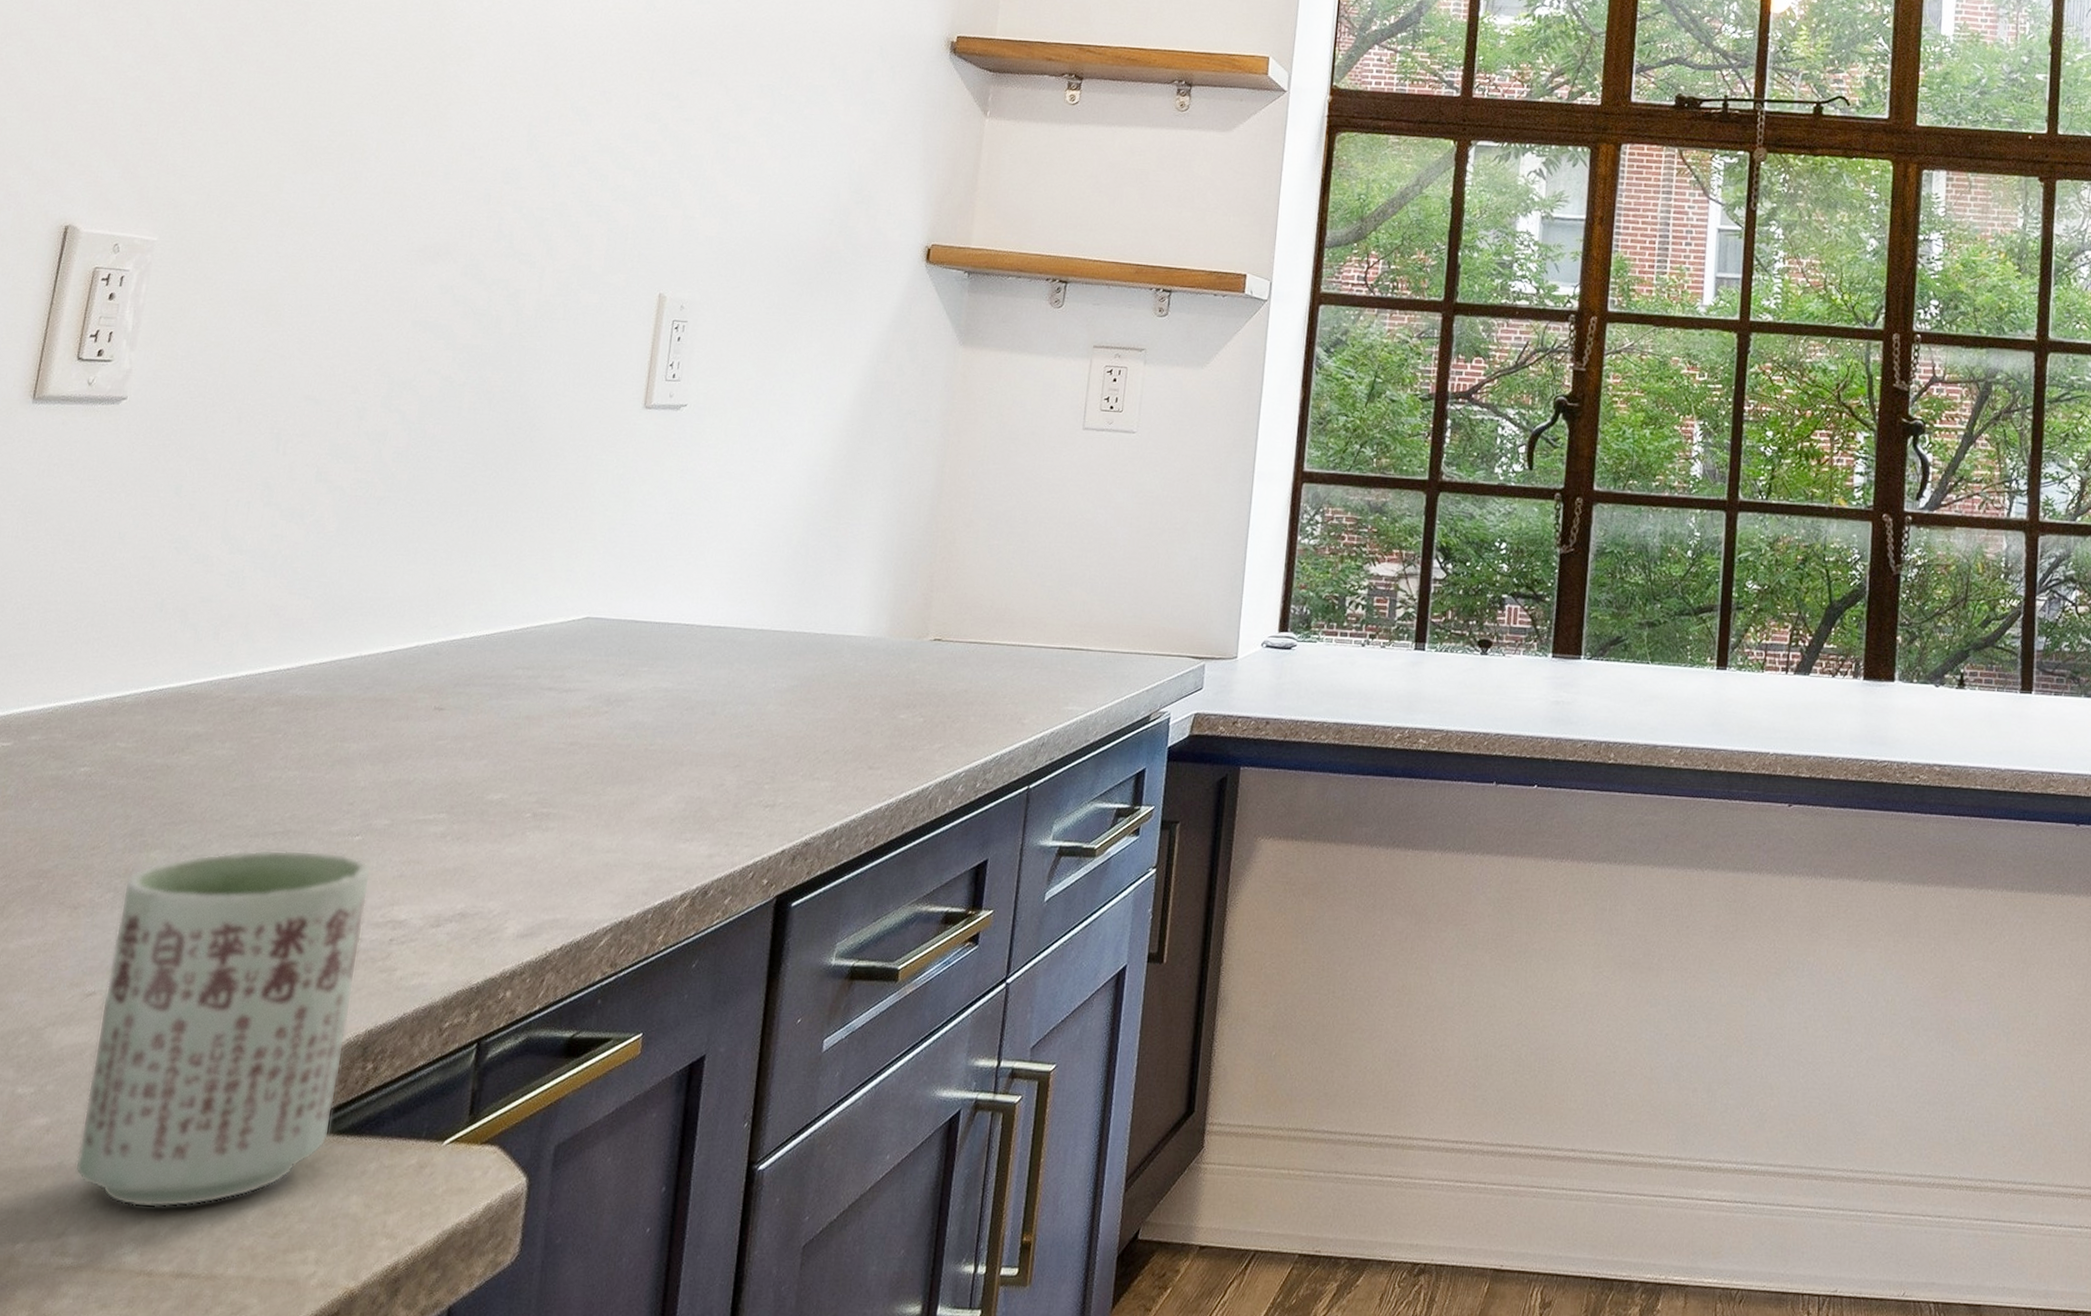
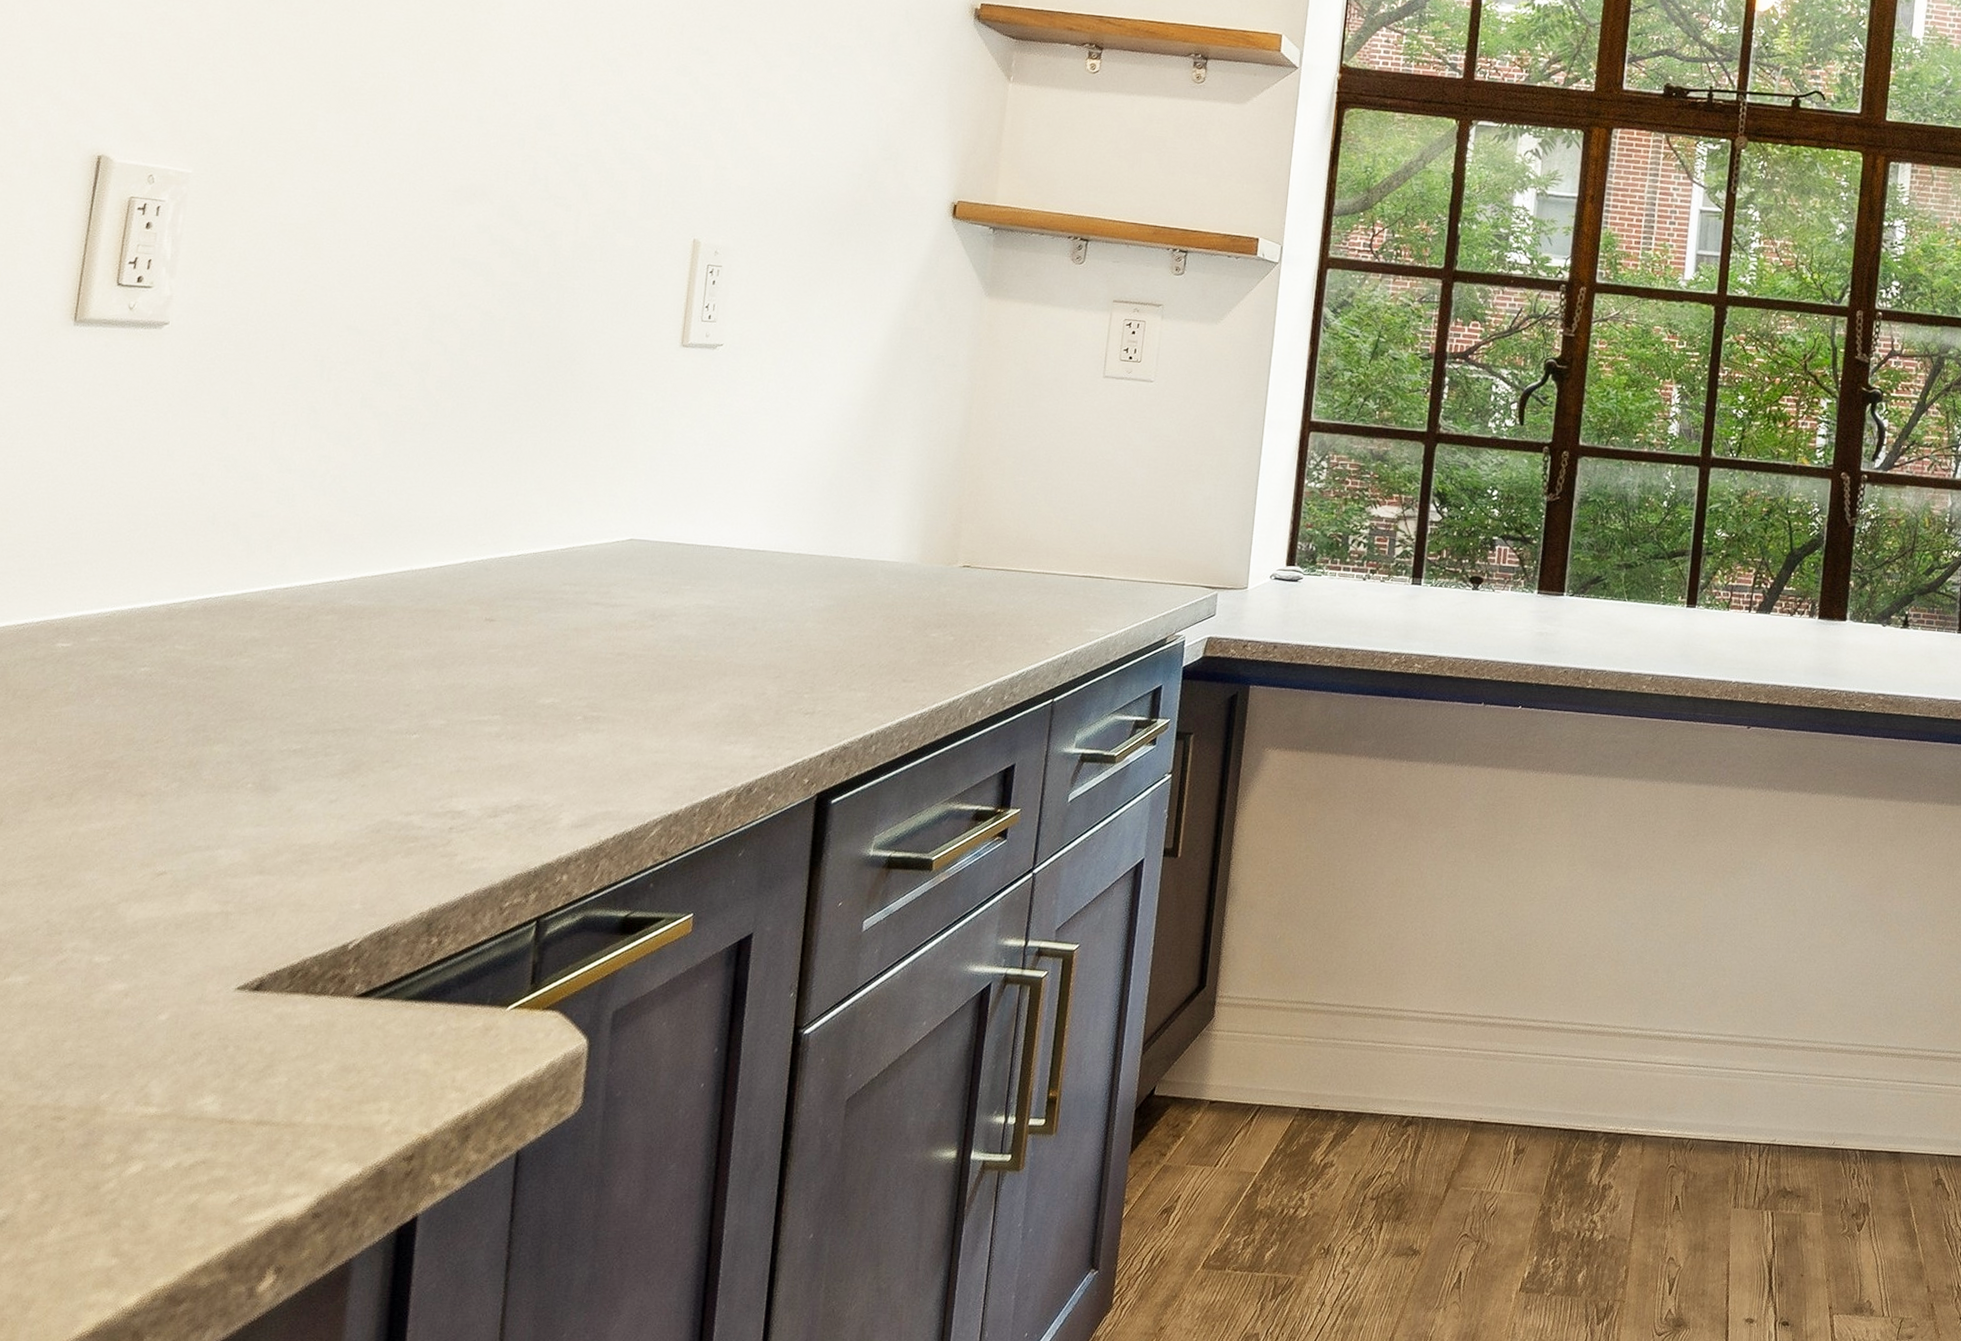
cup: present [75,849,372,1208] -> none [154,745,430,1064]

